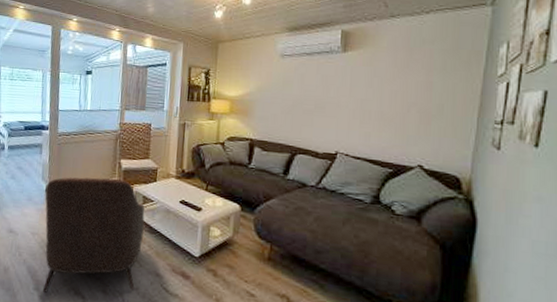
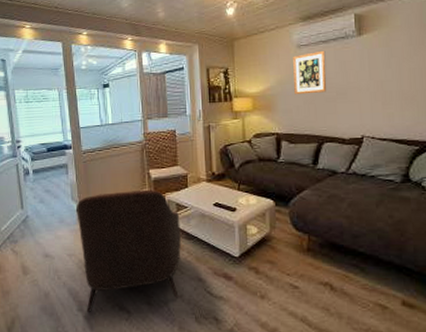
wall art: none [273,62,308,104] -> present [293,50,326,95]

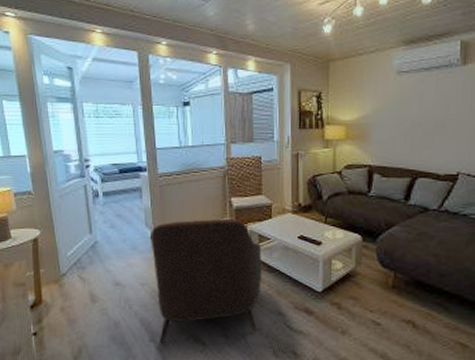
wall art: present [293,50,326,95] -> none [391,78,427,125]

